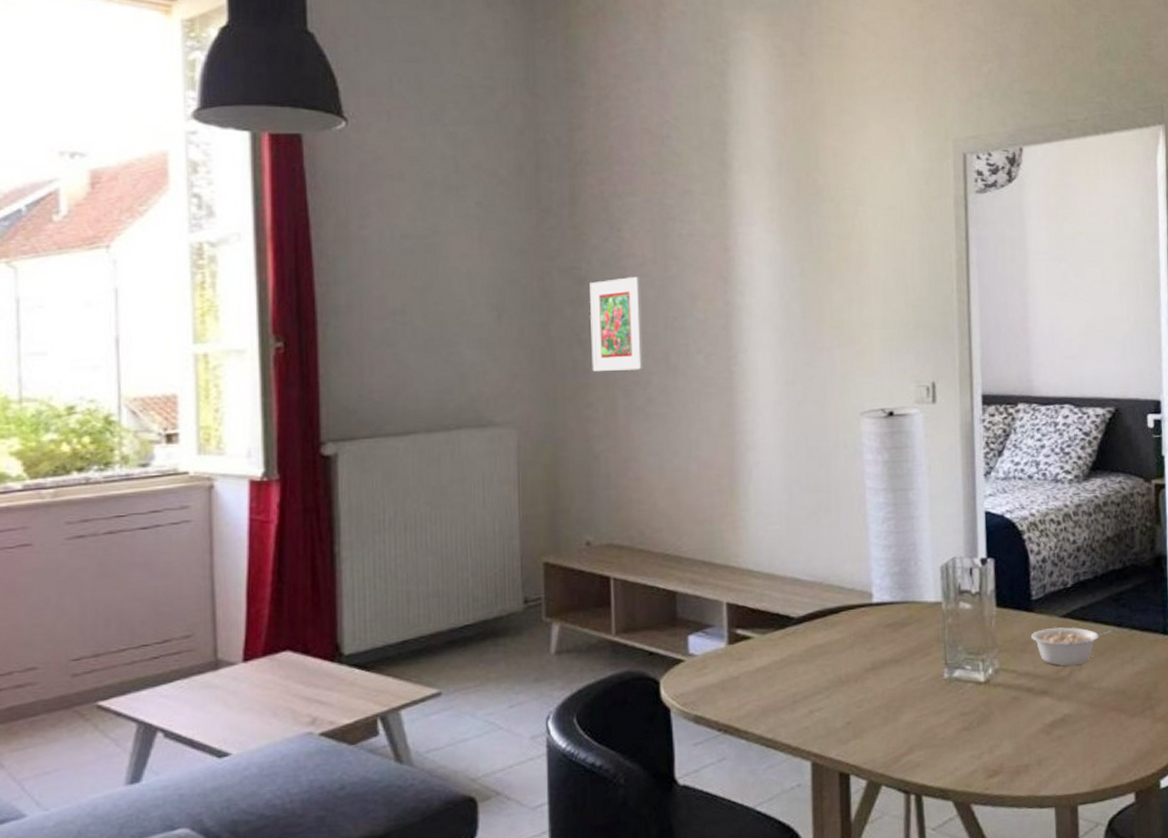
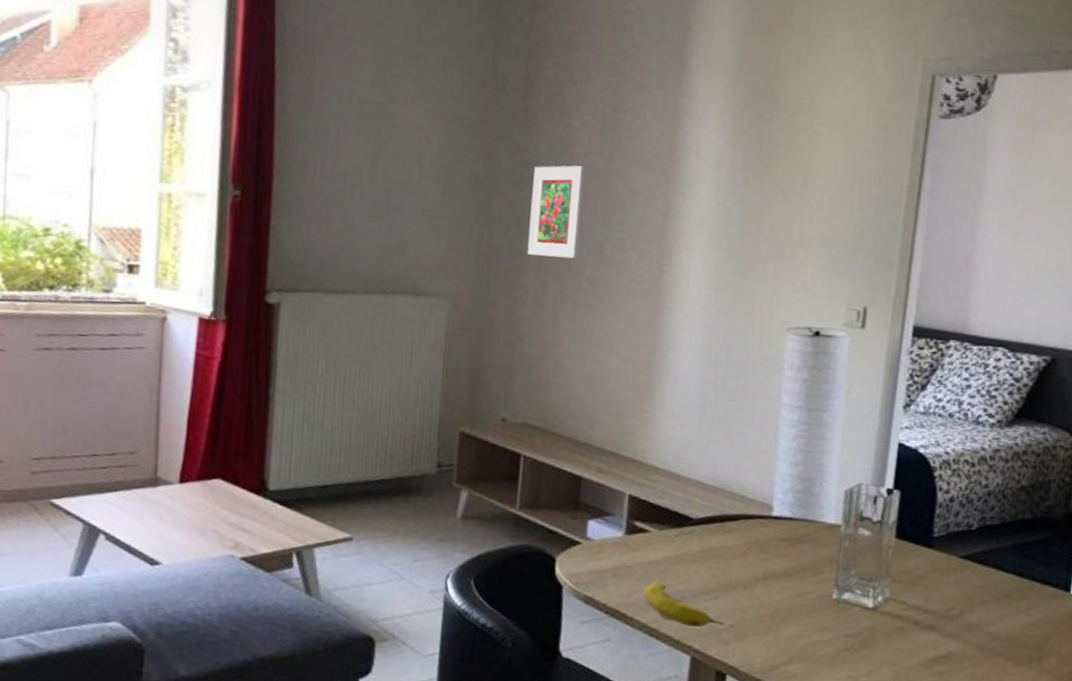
fruit: none [755,688,840,731] -> present [644,581,724,628]
legume: present [1031,627,1113,666] -> none [926,566,1012,606]

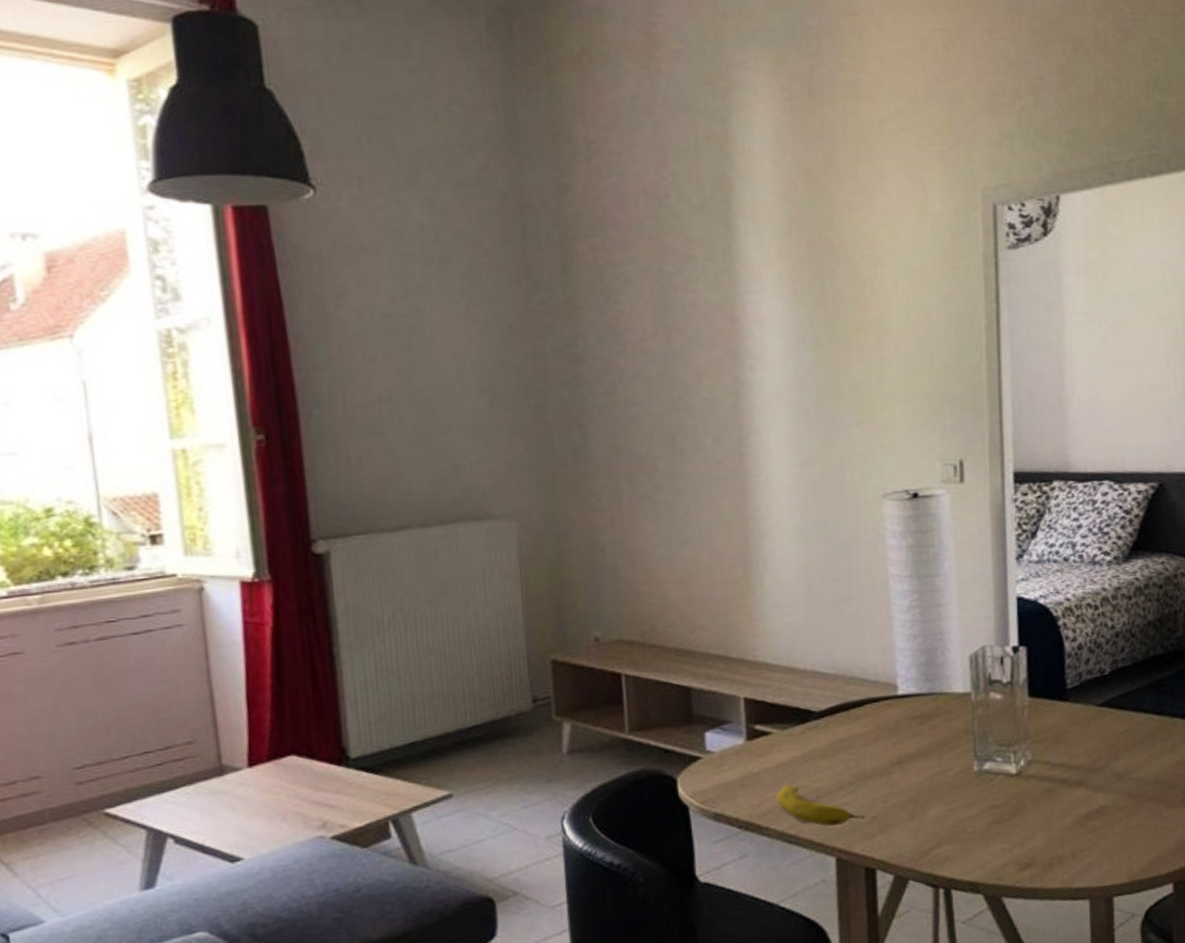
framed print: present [527,165,586,259] -> none [587,352,649,459]

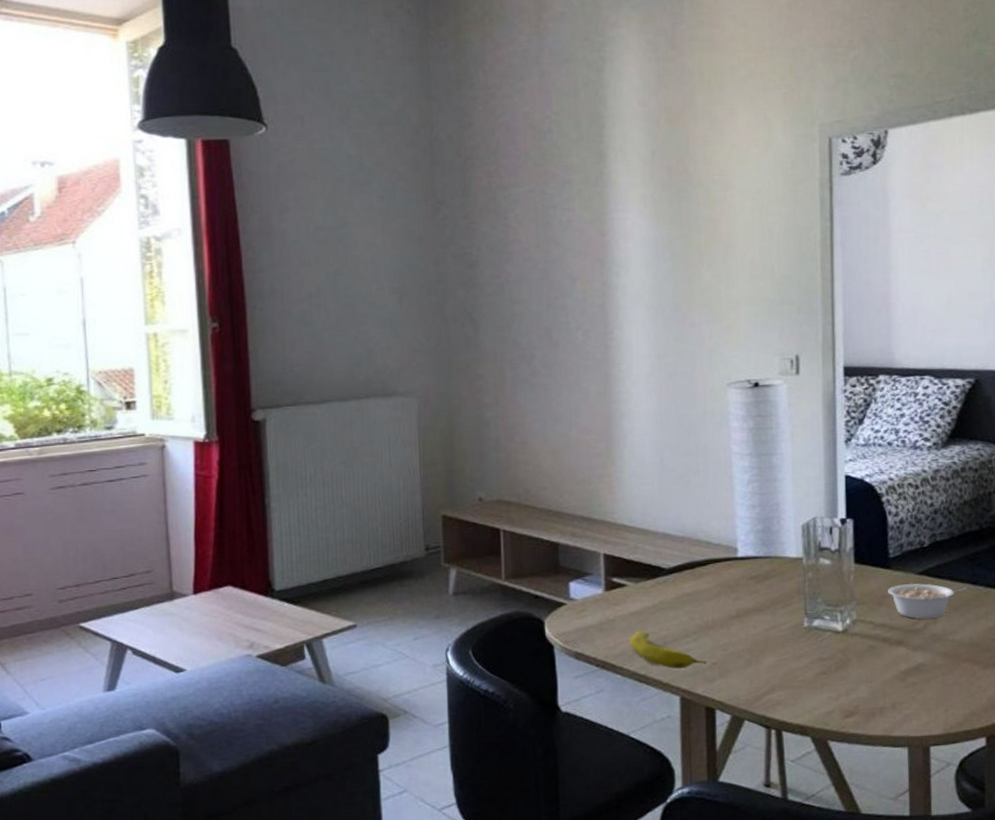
legume: none [1066,716,1153,756] -> present [888,583,968,619]

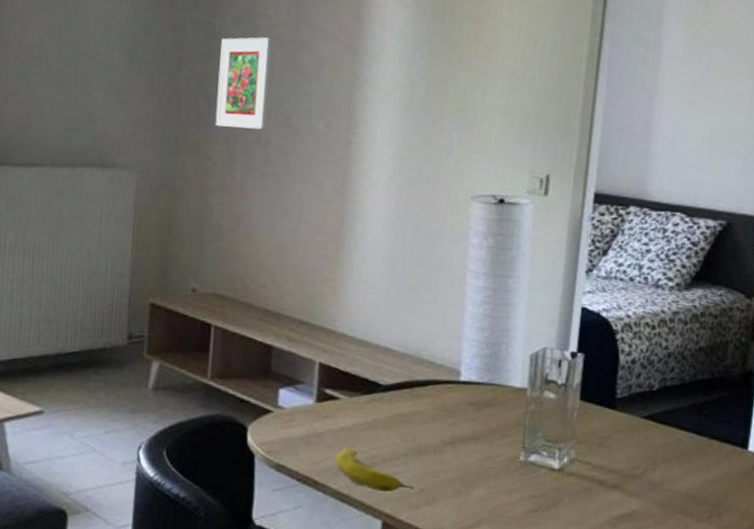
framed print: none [480,260,529,348] -> present [215,37,272,130]
legume: present [888,583,968,619] -> none [610,426,692,465]

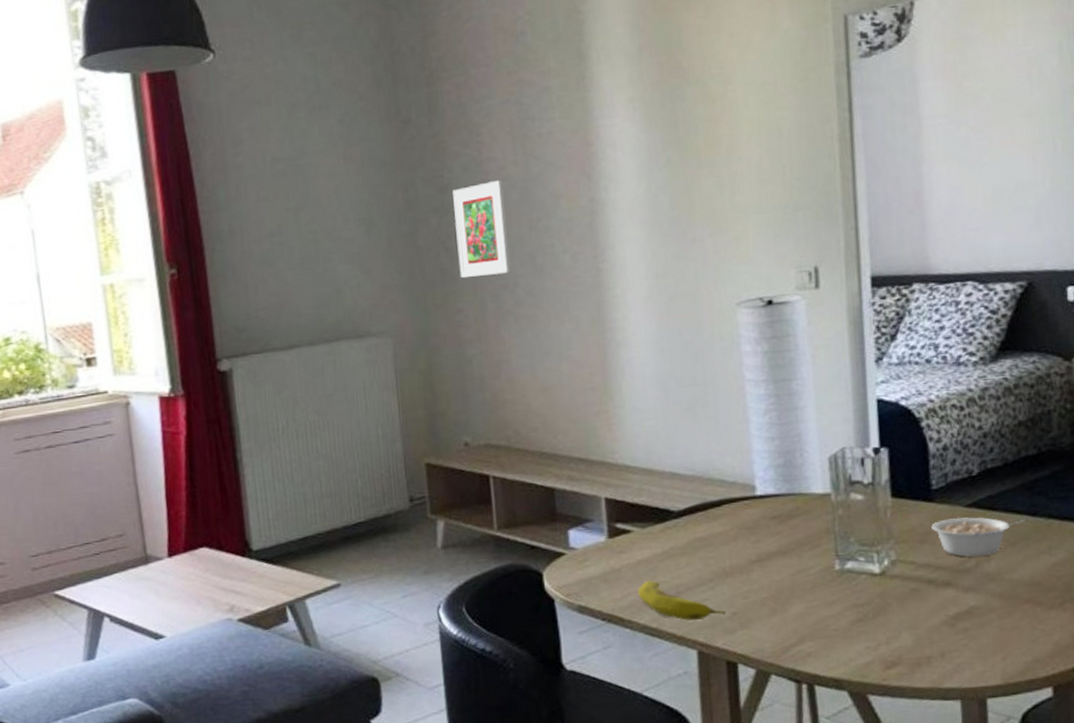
legume: none [610,426,692,465] -> present [931,517,1026,557]

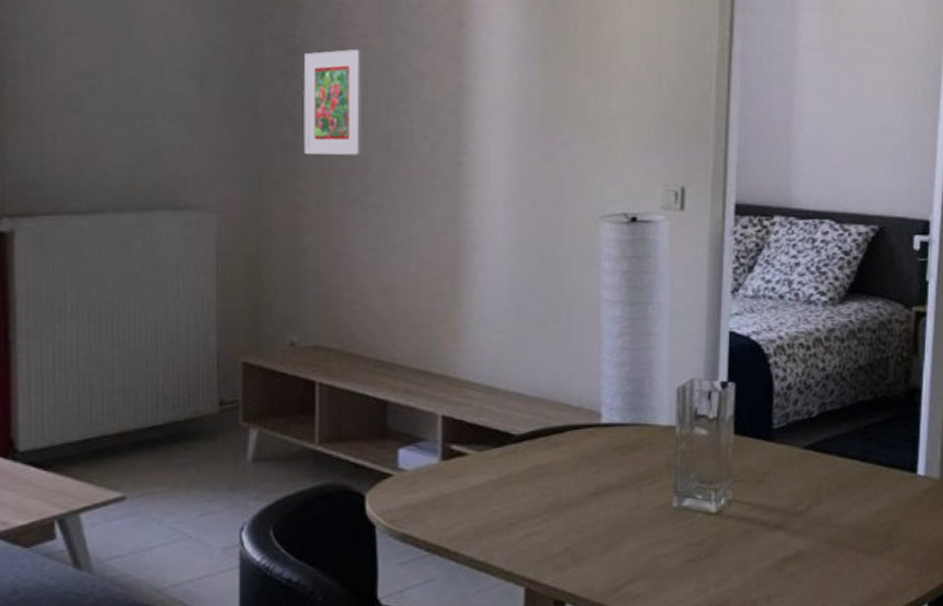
fruit: present [638,580,726,621] -> none [468,508,558,556]
legume: present [931,517,1026,557] -> none [769,458,857,499]

